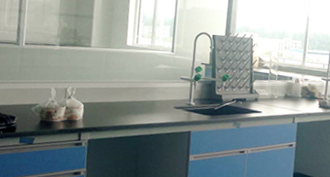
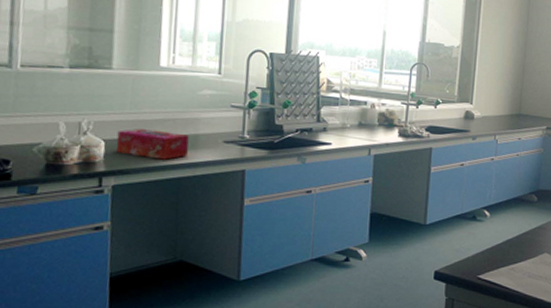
tissue box: none [92,94,148,121] -> present [116,128,189,160]

